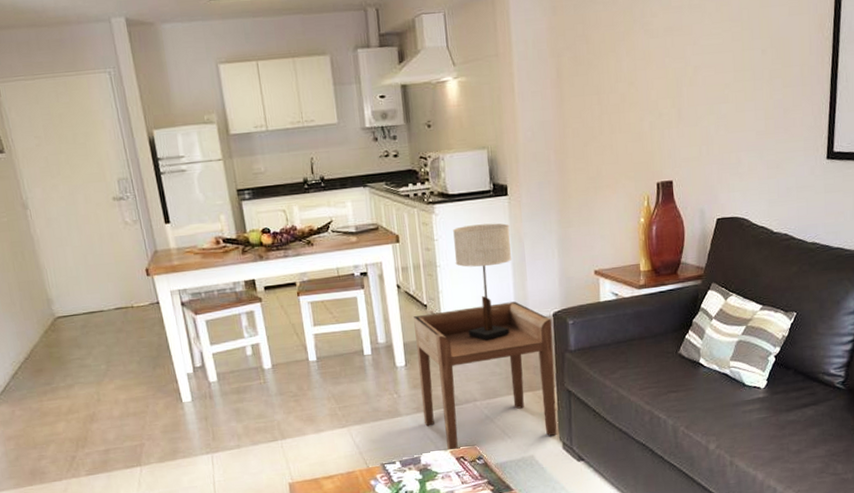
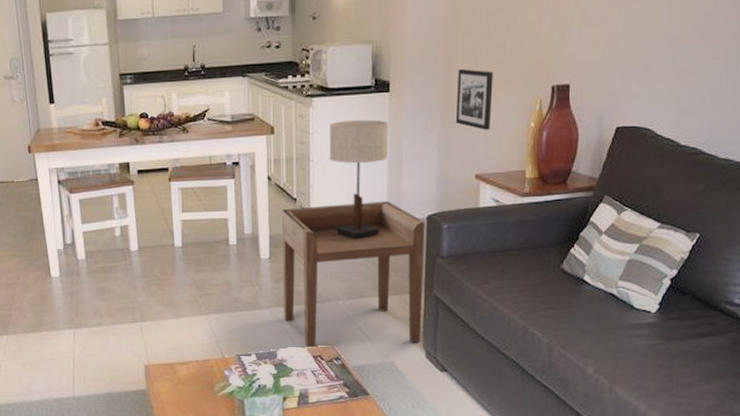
picture frame: none [570,170,605,228] -> present [455,69,493,130]

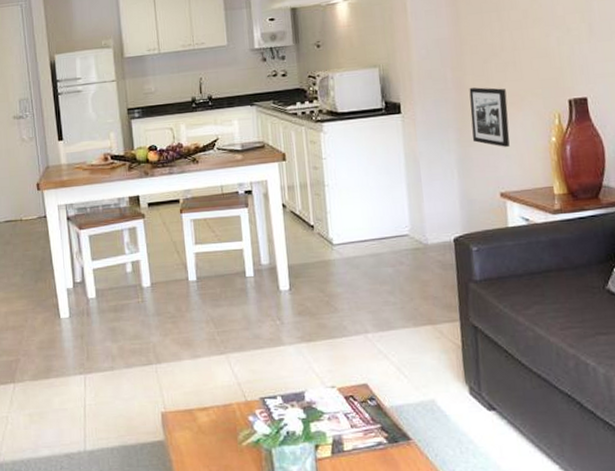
side table: present [282,201,426,347] -> none [299,224,462,387]
table lamp: present [329,119,389,239] -> none [342,141,406,266]

